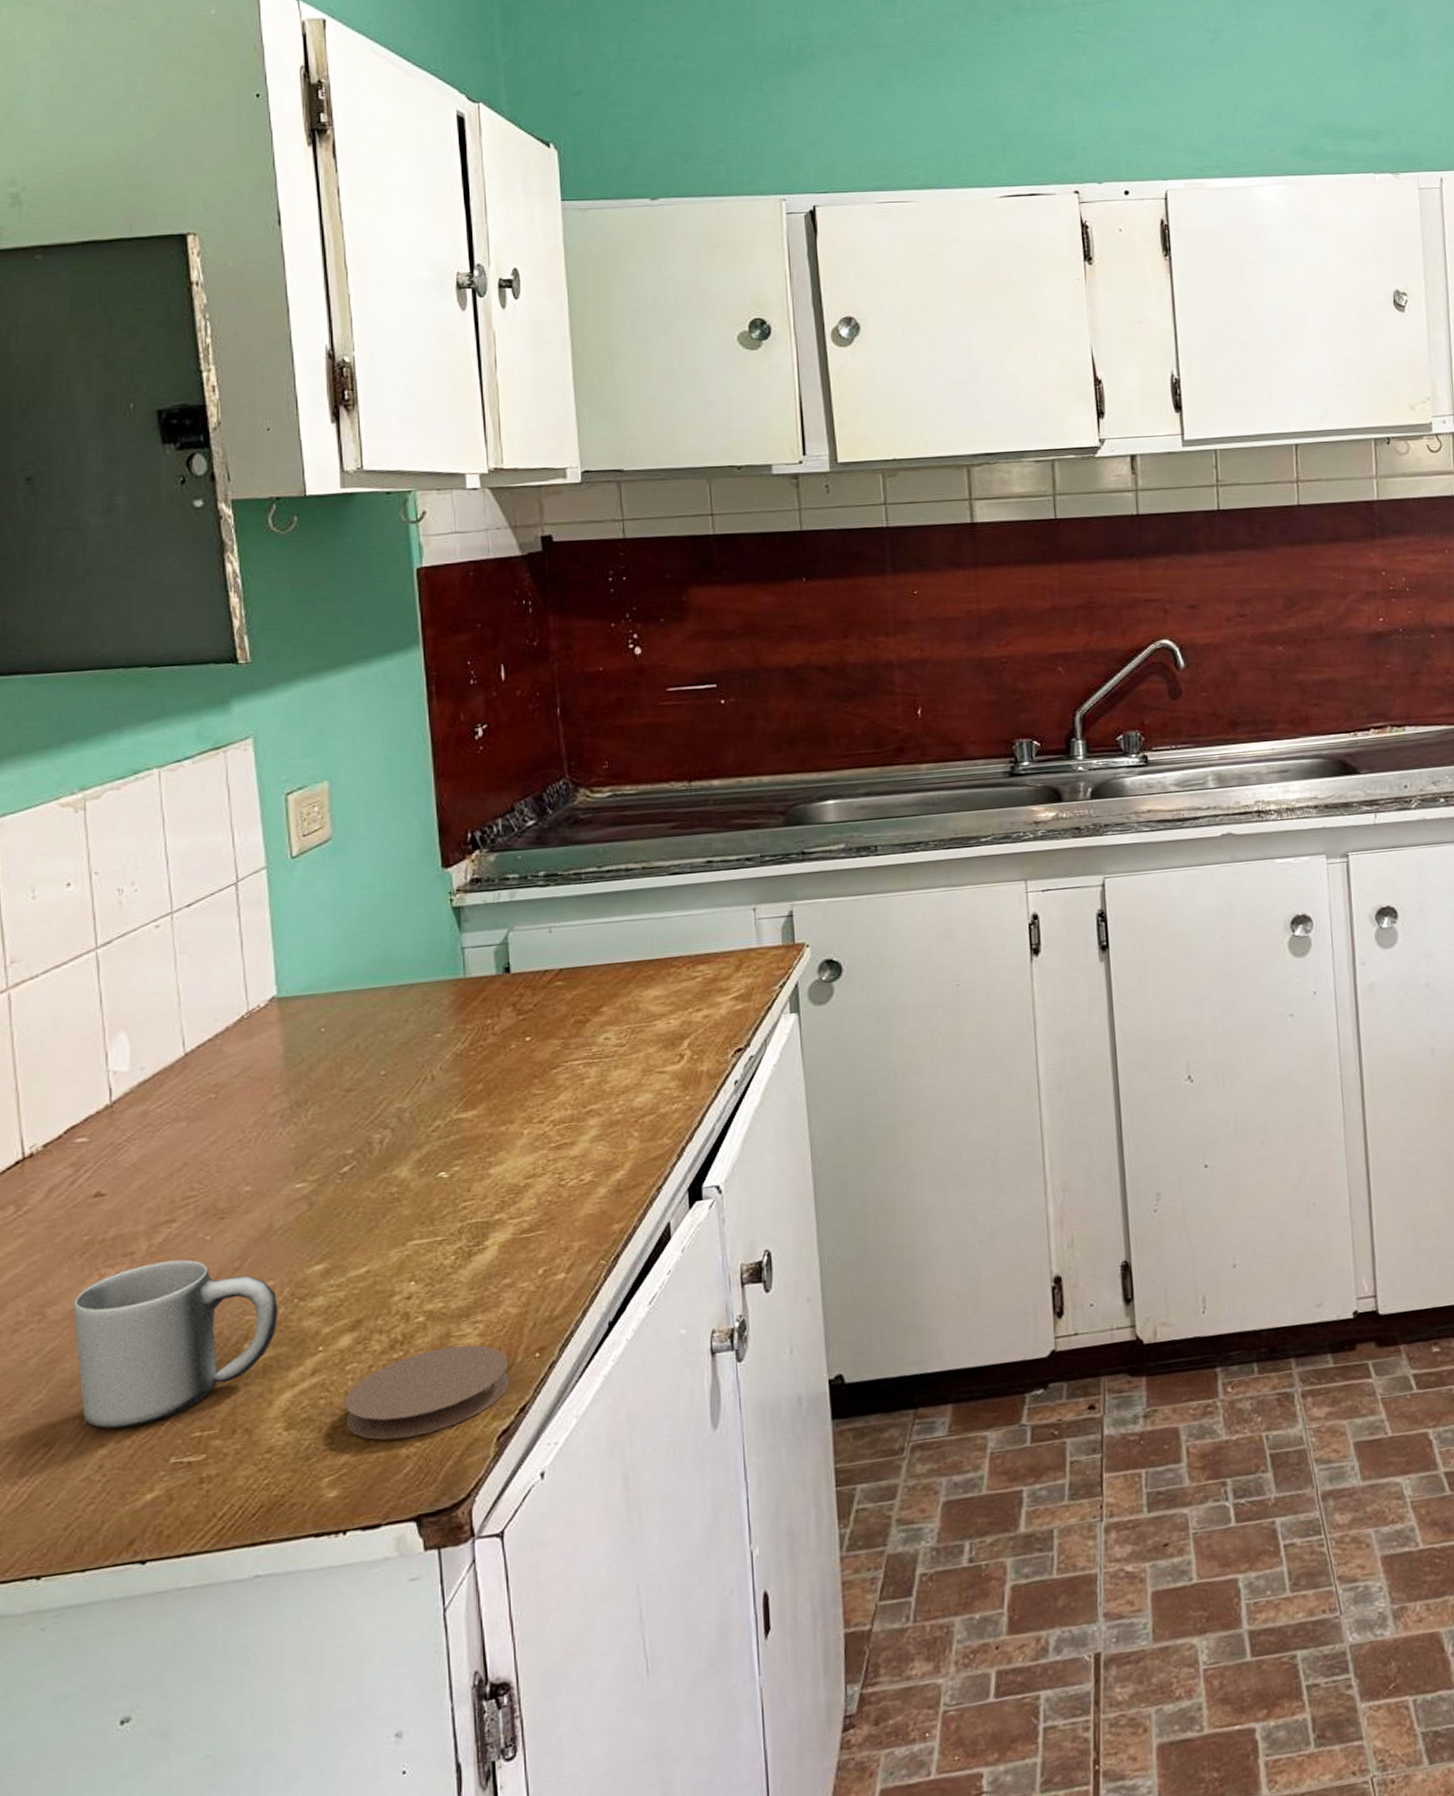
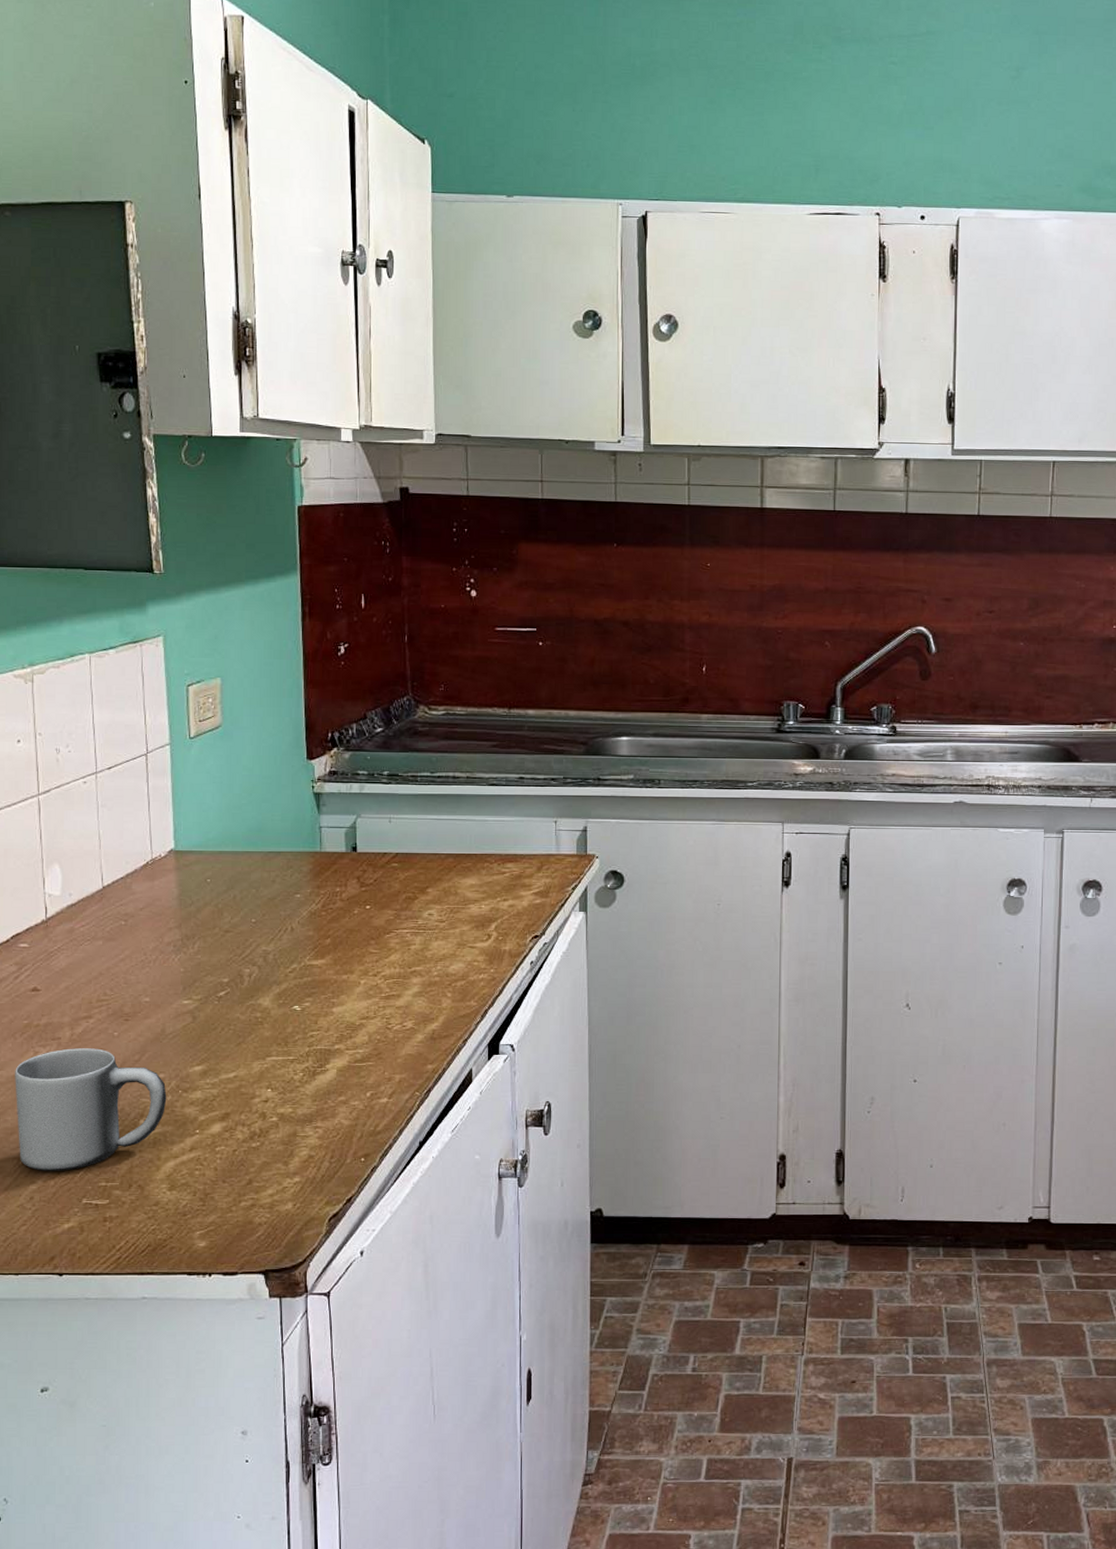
coaster: present [344,1345,509,1441] -> none [214,1144,340,1209]

